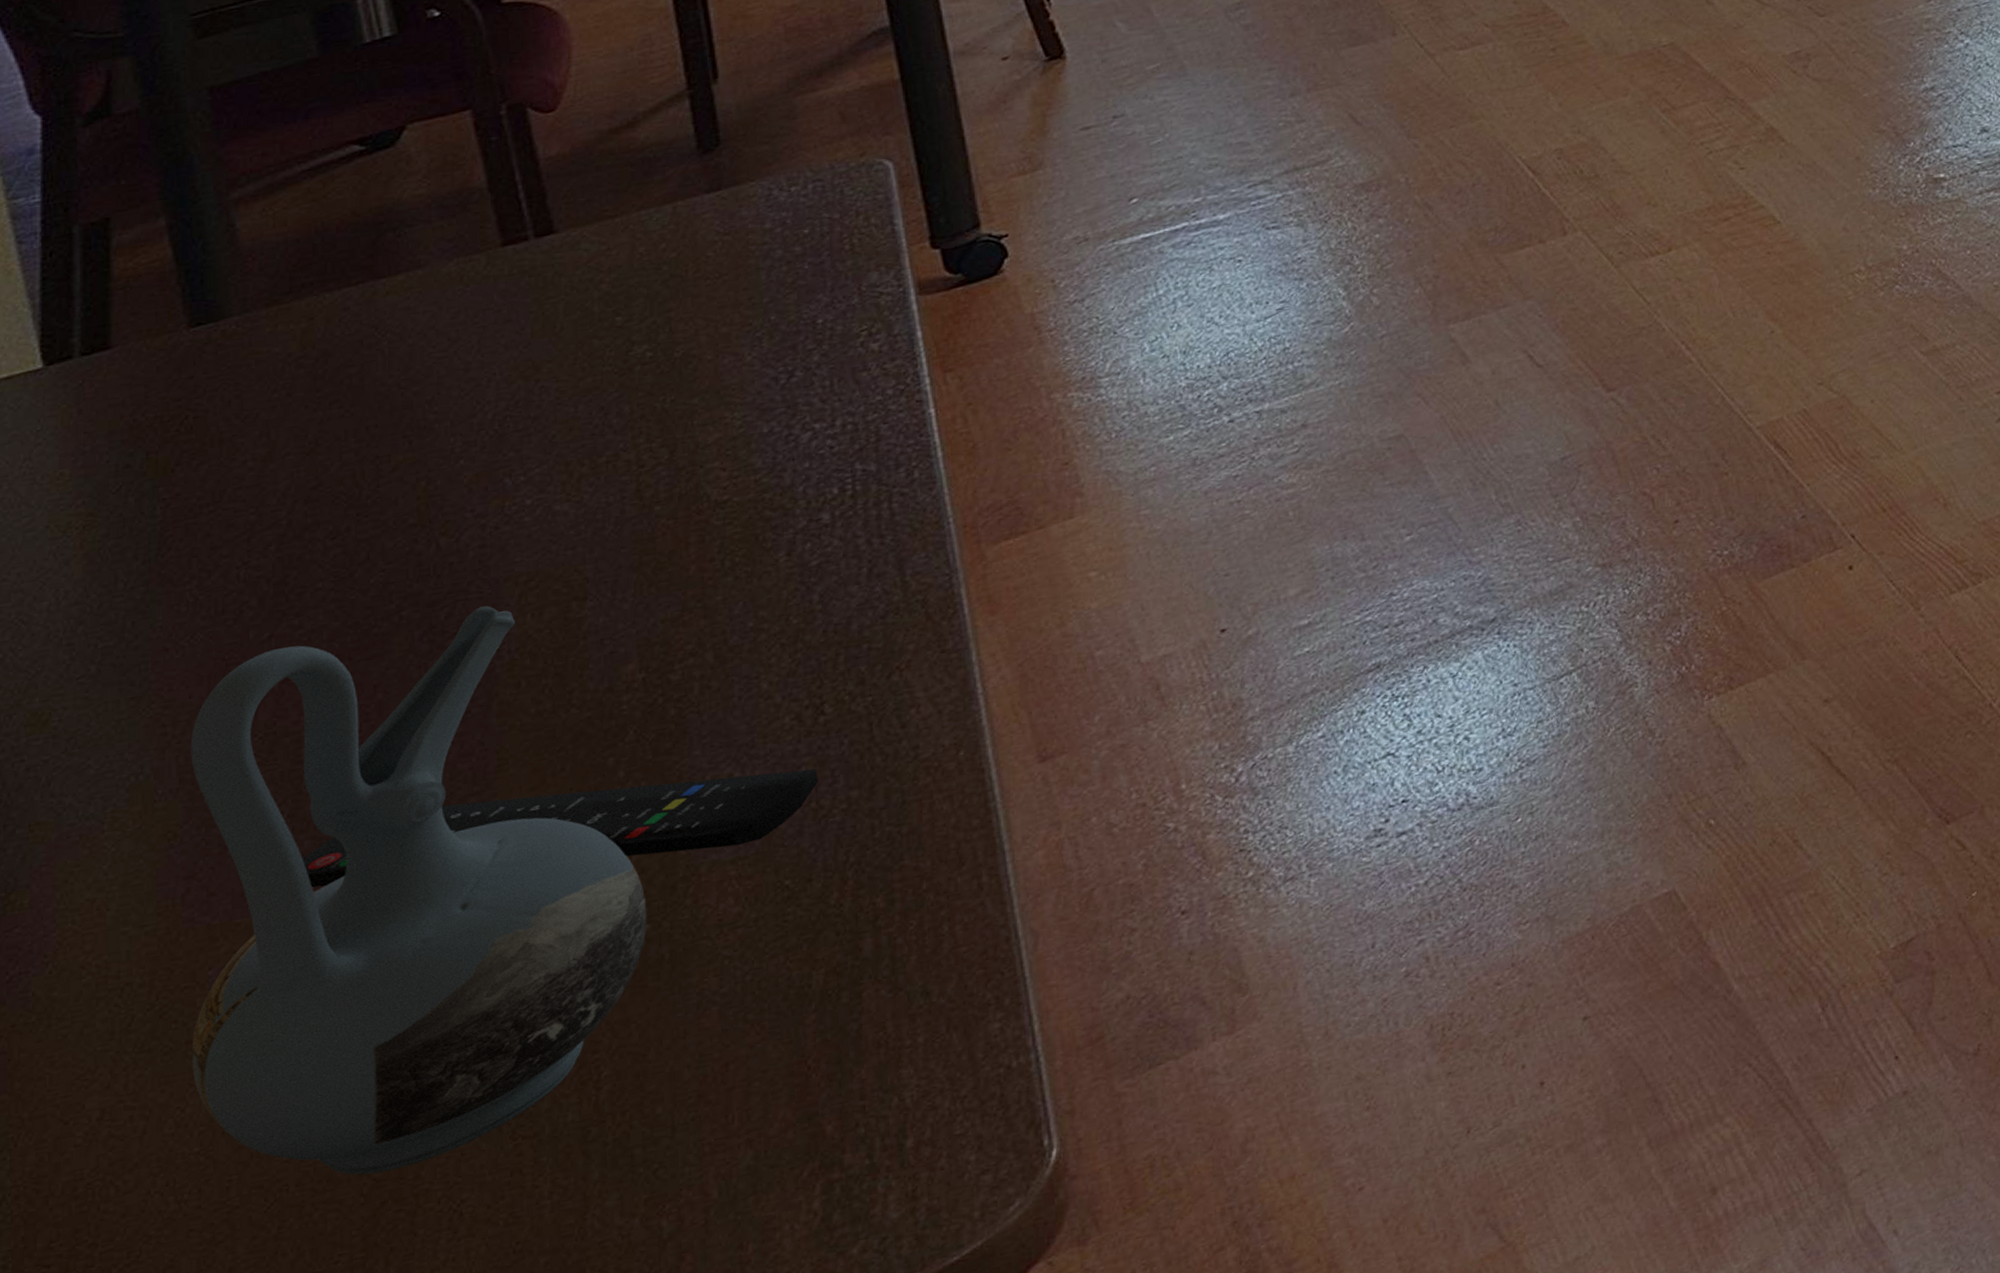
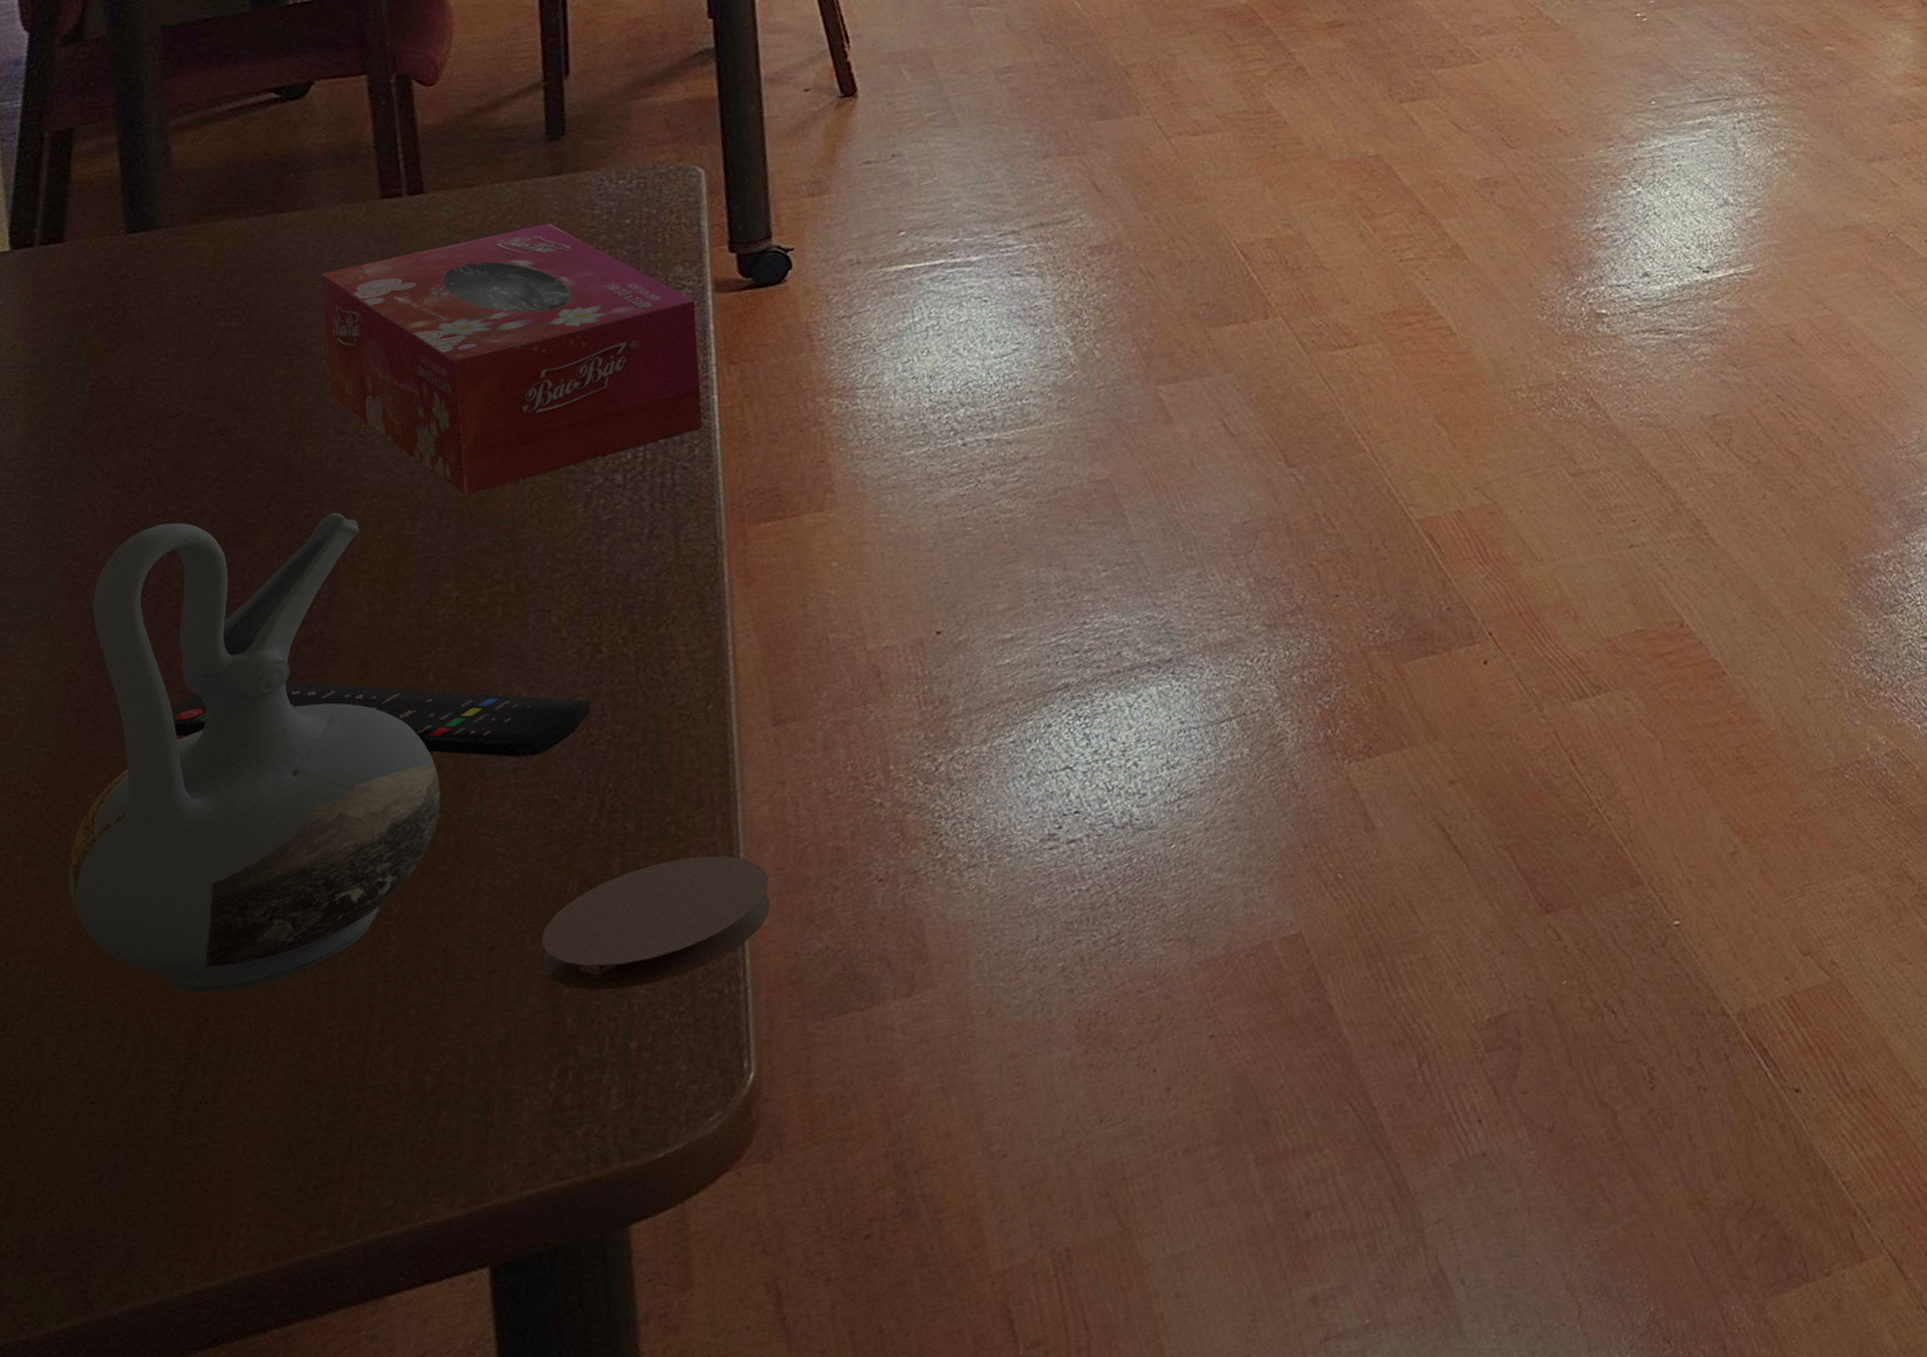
tissue box: none [437,245,920,564] -> present [321,223,702,496]
coaster: none [785,914,1057,1093] -> present [541,856,771,991]

